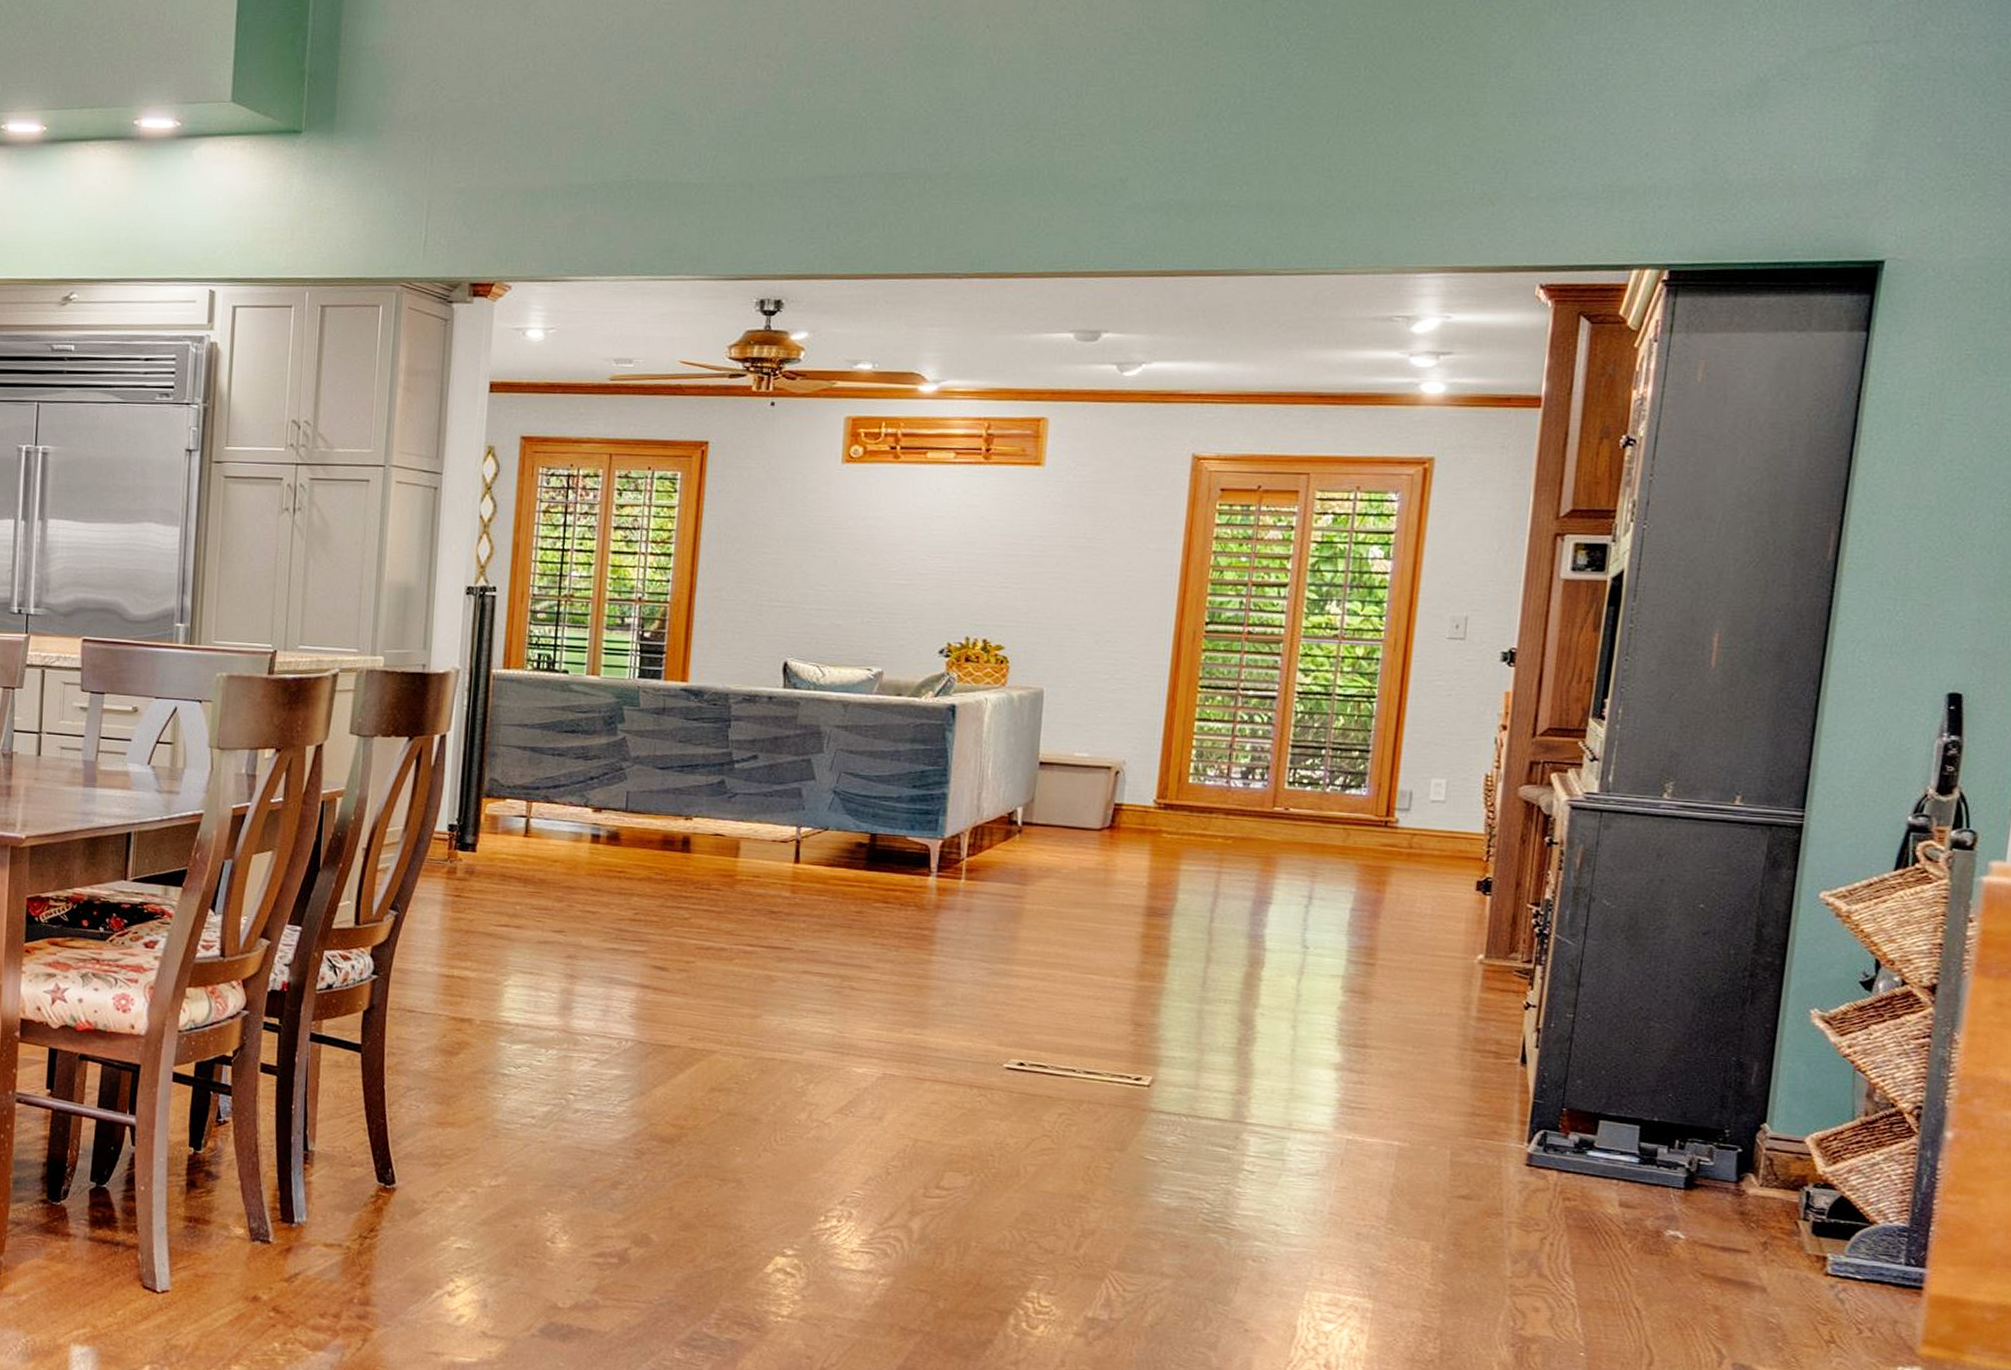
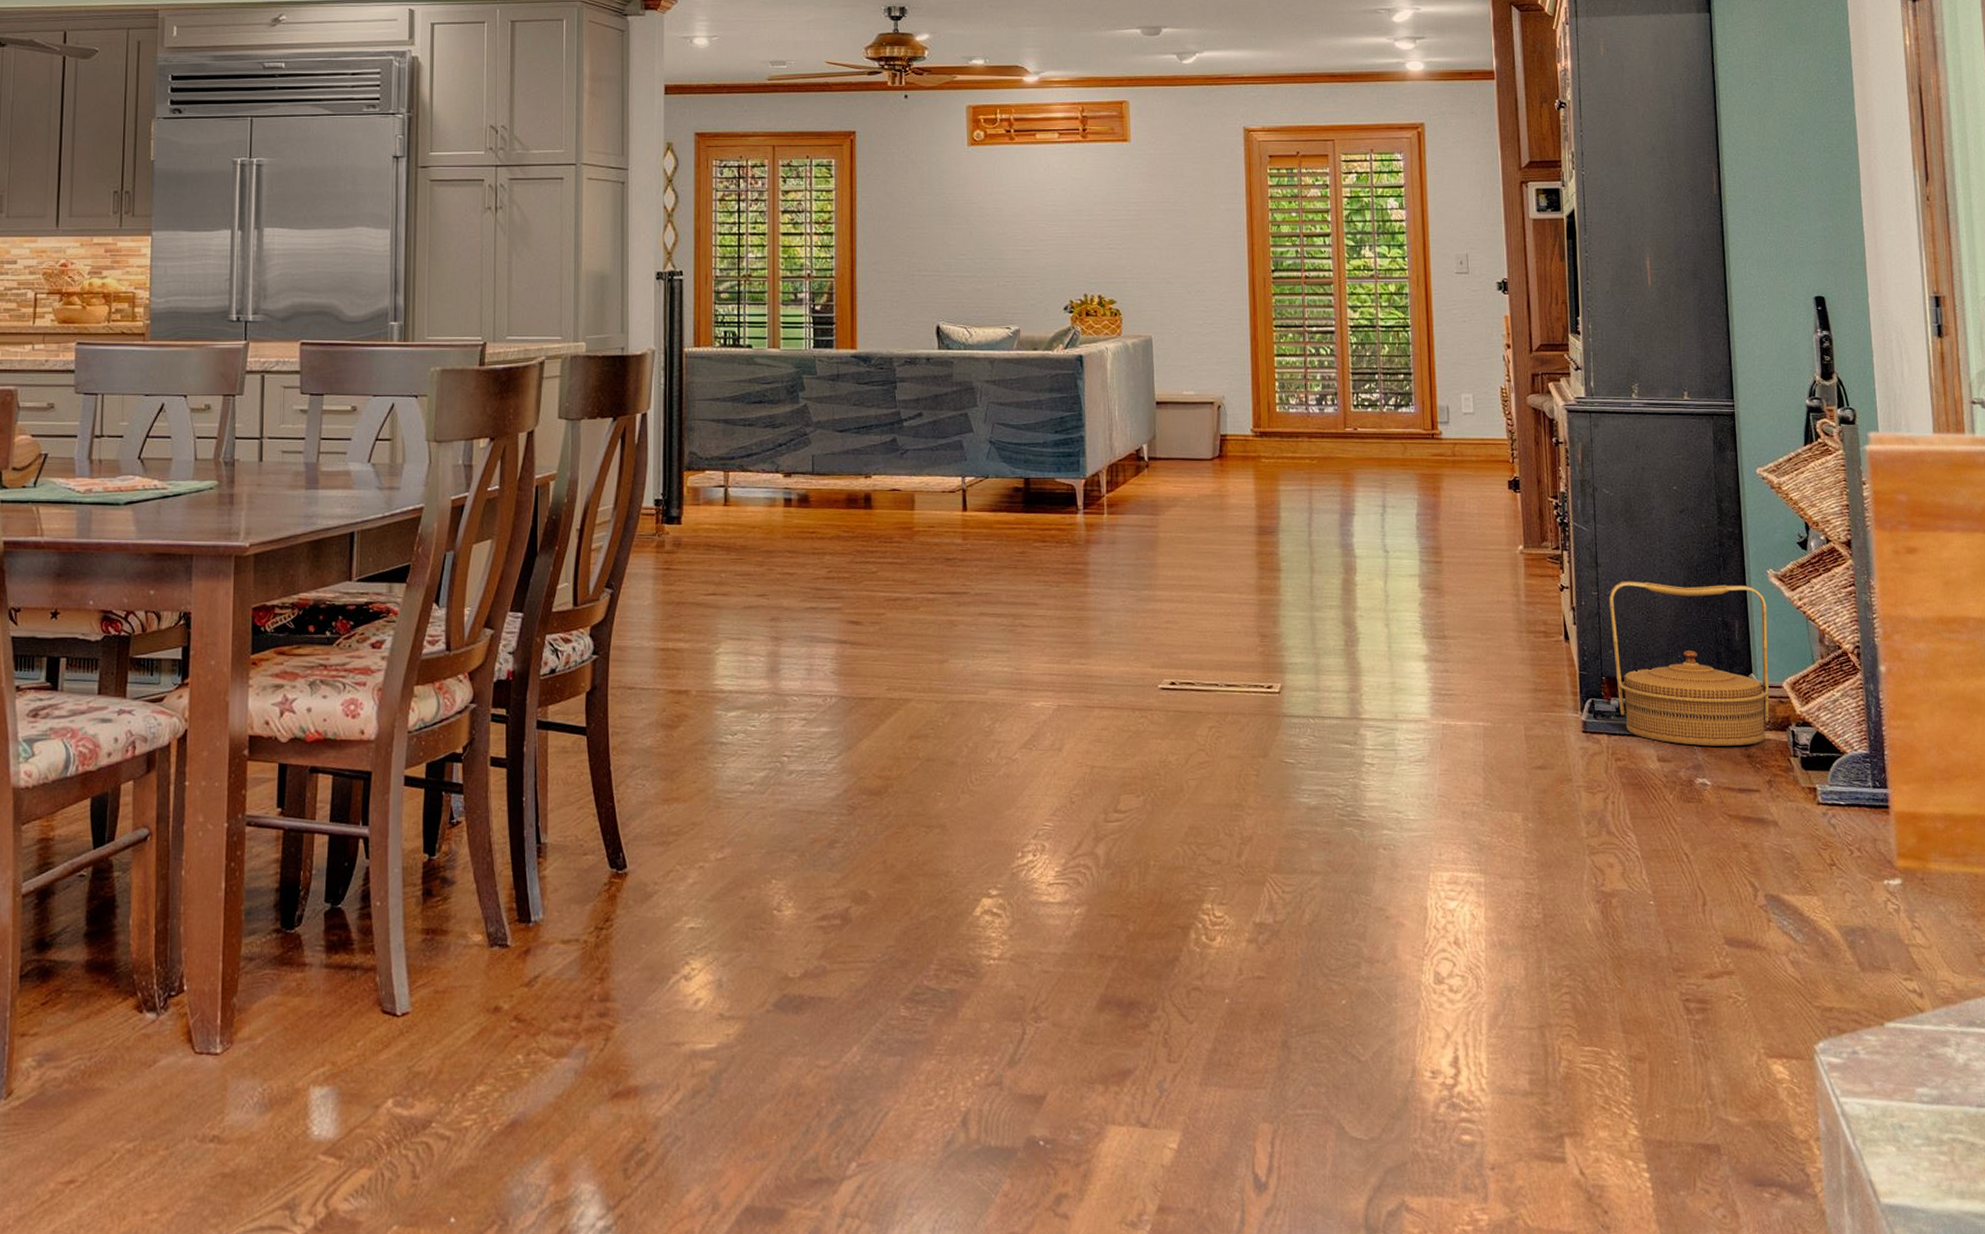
basket: none [1579,1005,1802,1202] -> present [1608,580,1769,747]

